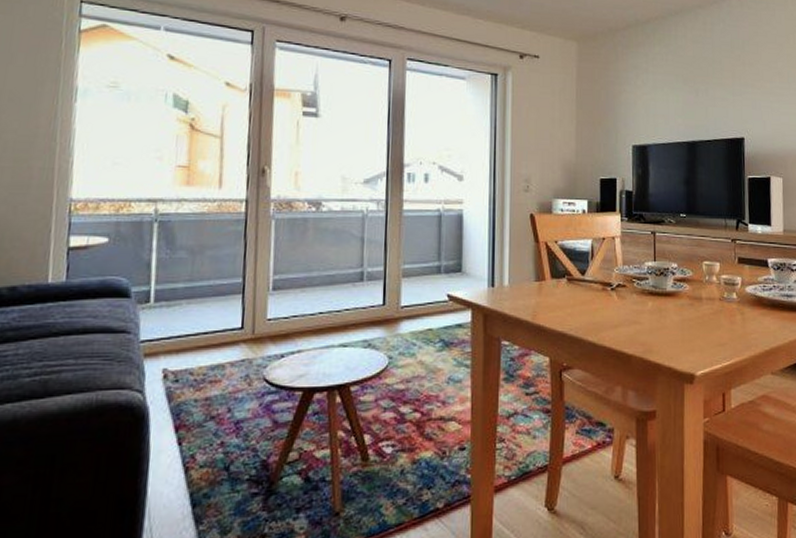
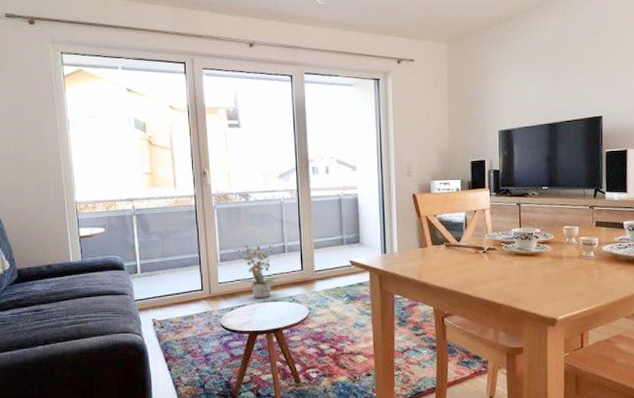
potted plant: none [292,268,353,341] -> present [233,244,279,298]

